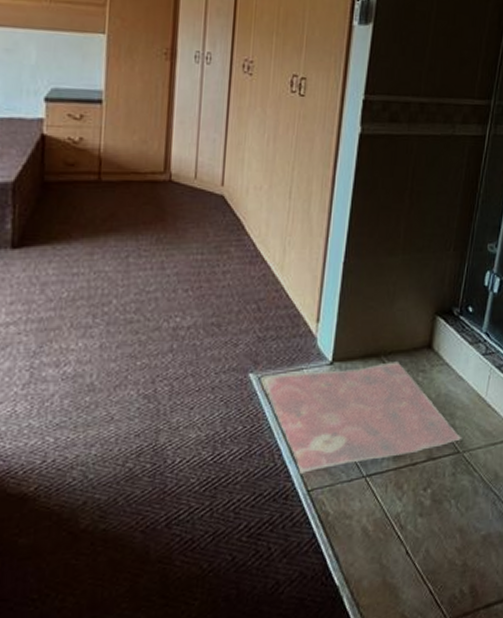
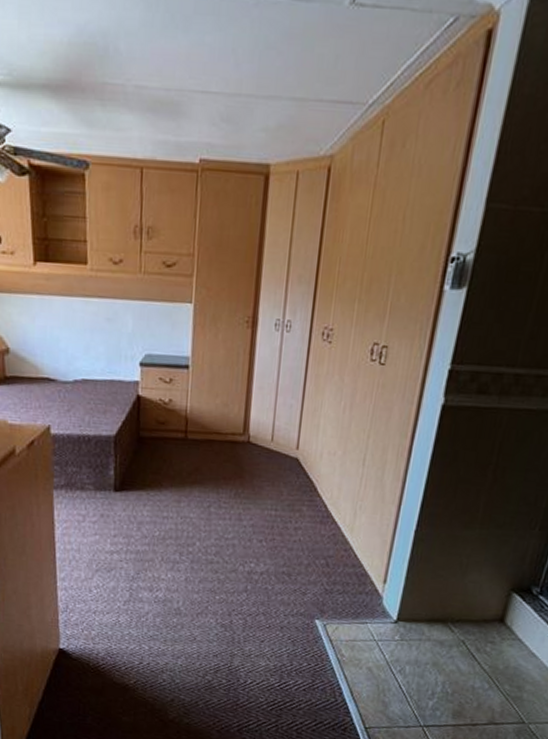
bath mat: present [264,361,462,474] -> none [329,624,529,715]

